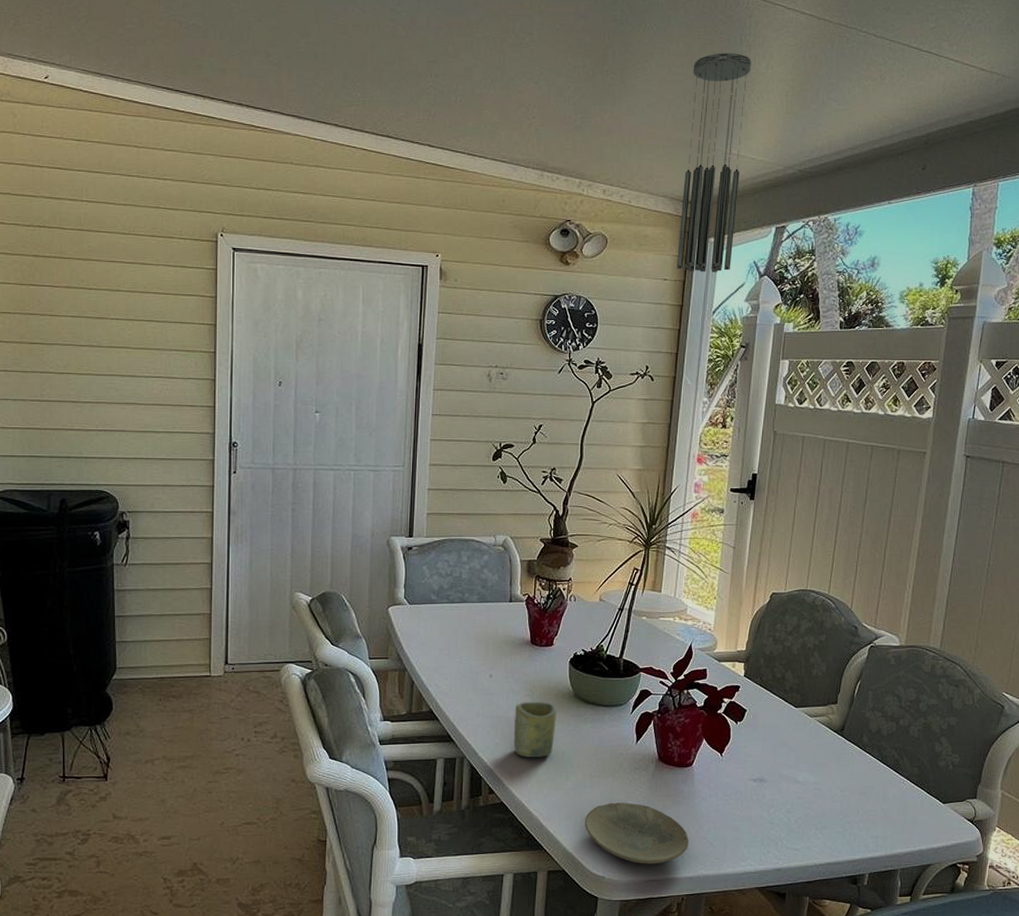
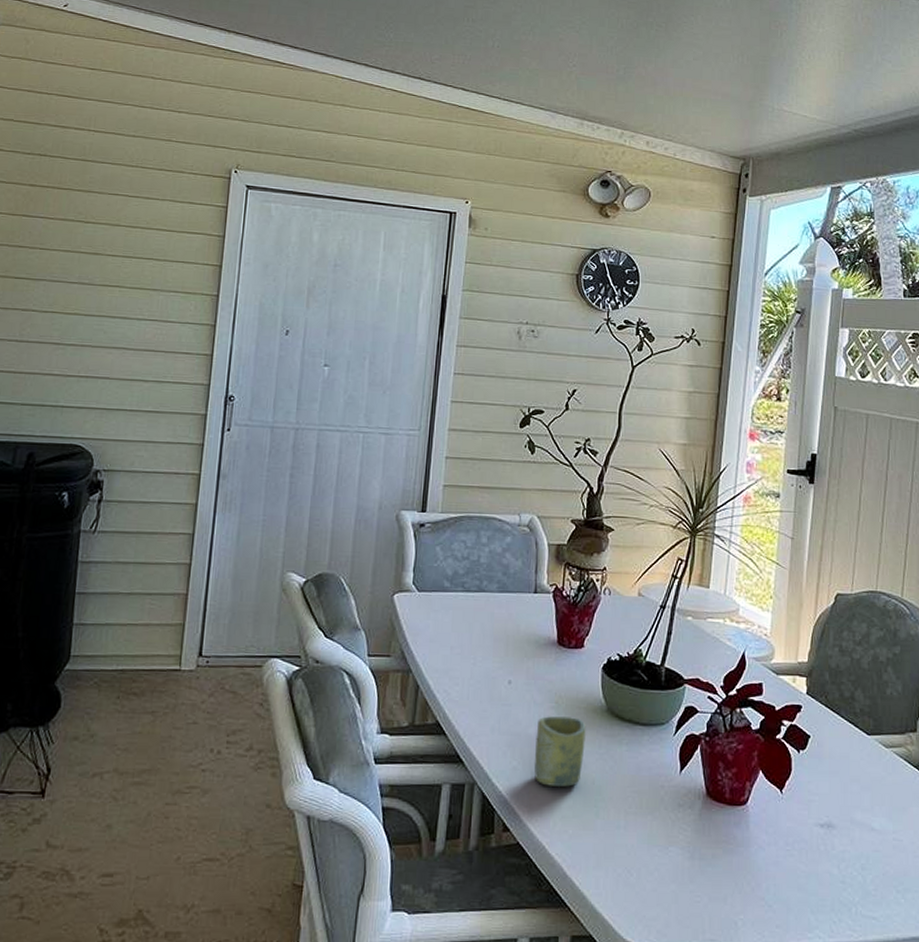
plate: present [584,802,689,864] -> none [617,848,743,932]
wind chime: present [676,52,752,273] -> none [724,10,802,232]

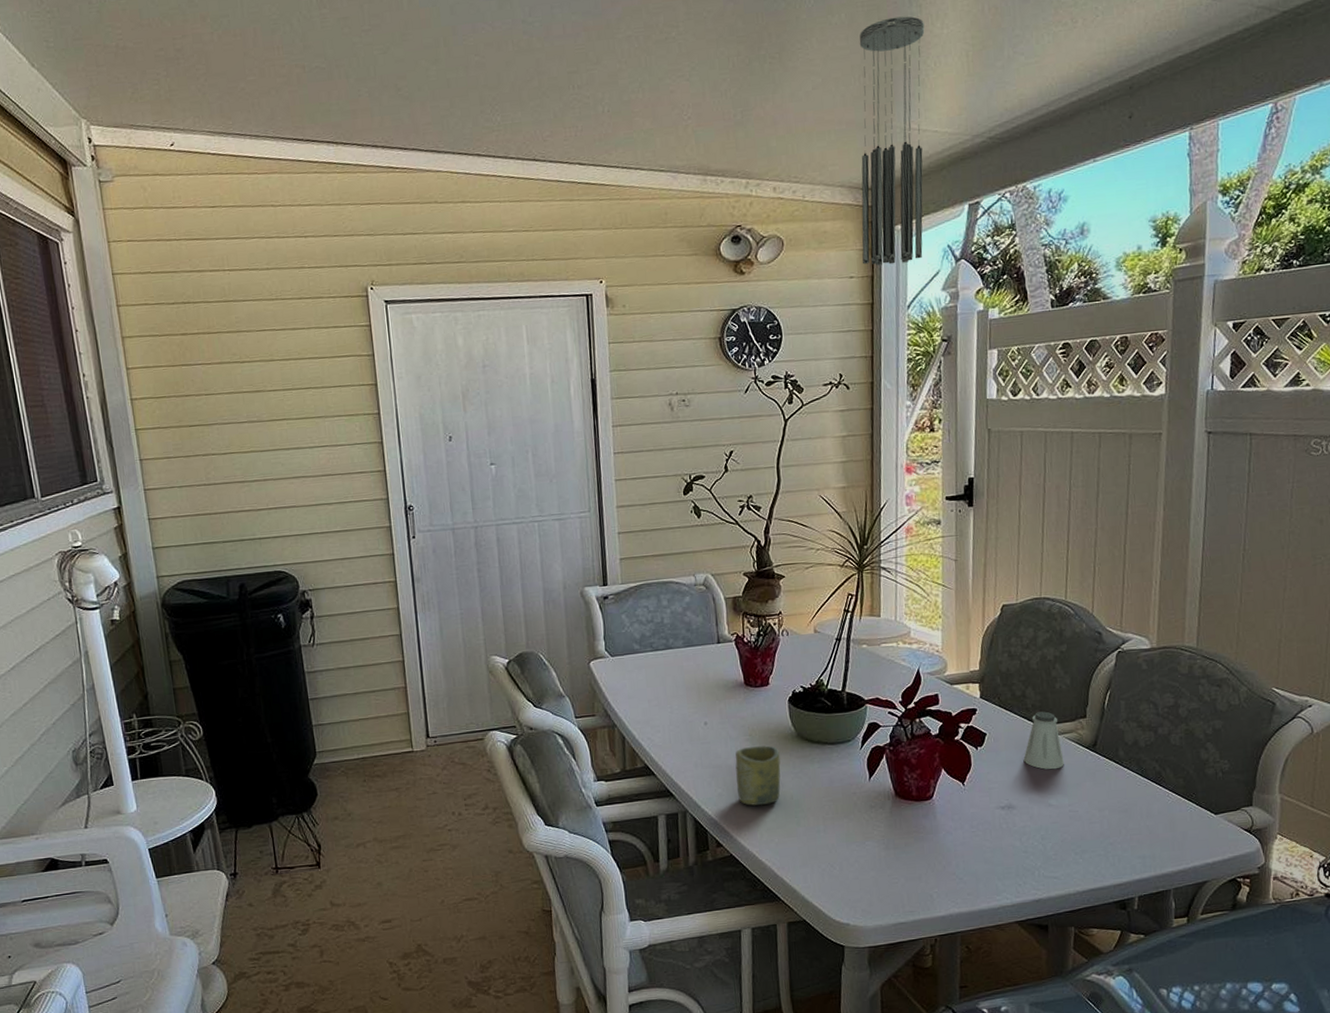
wind chime: none [724,10,802,232] -> present [859,16,925,266]
saltshaker: none [847,718,890,788] -> present [1023,711,1064,770]

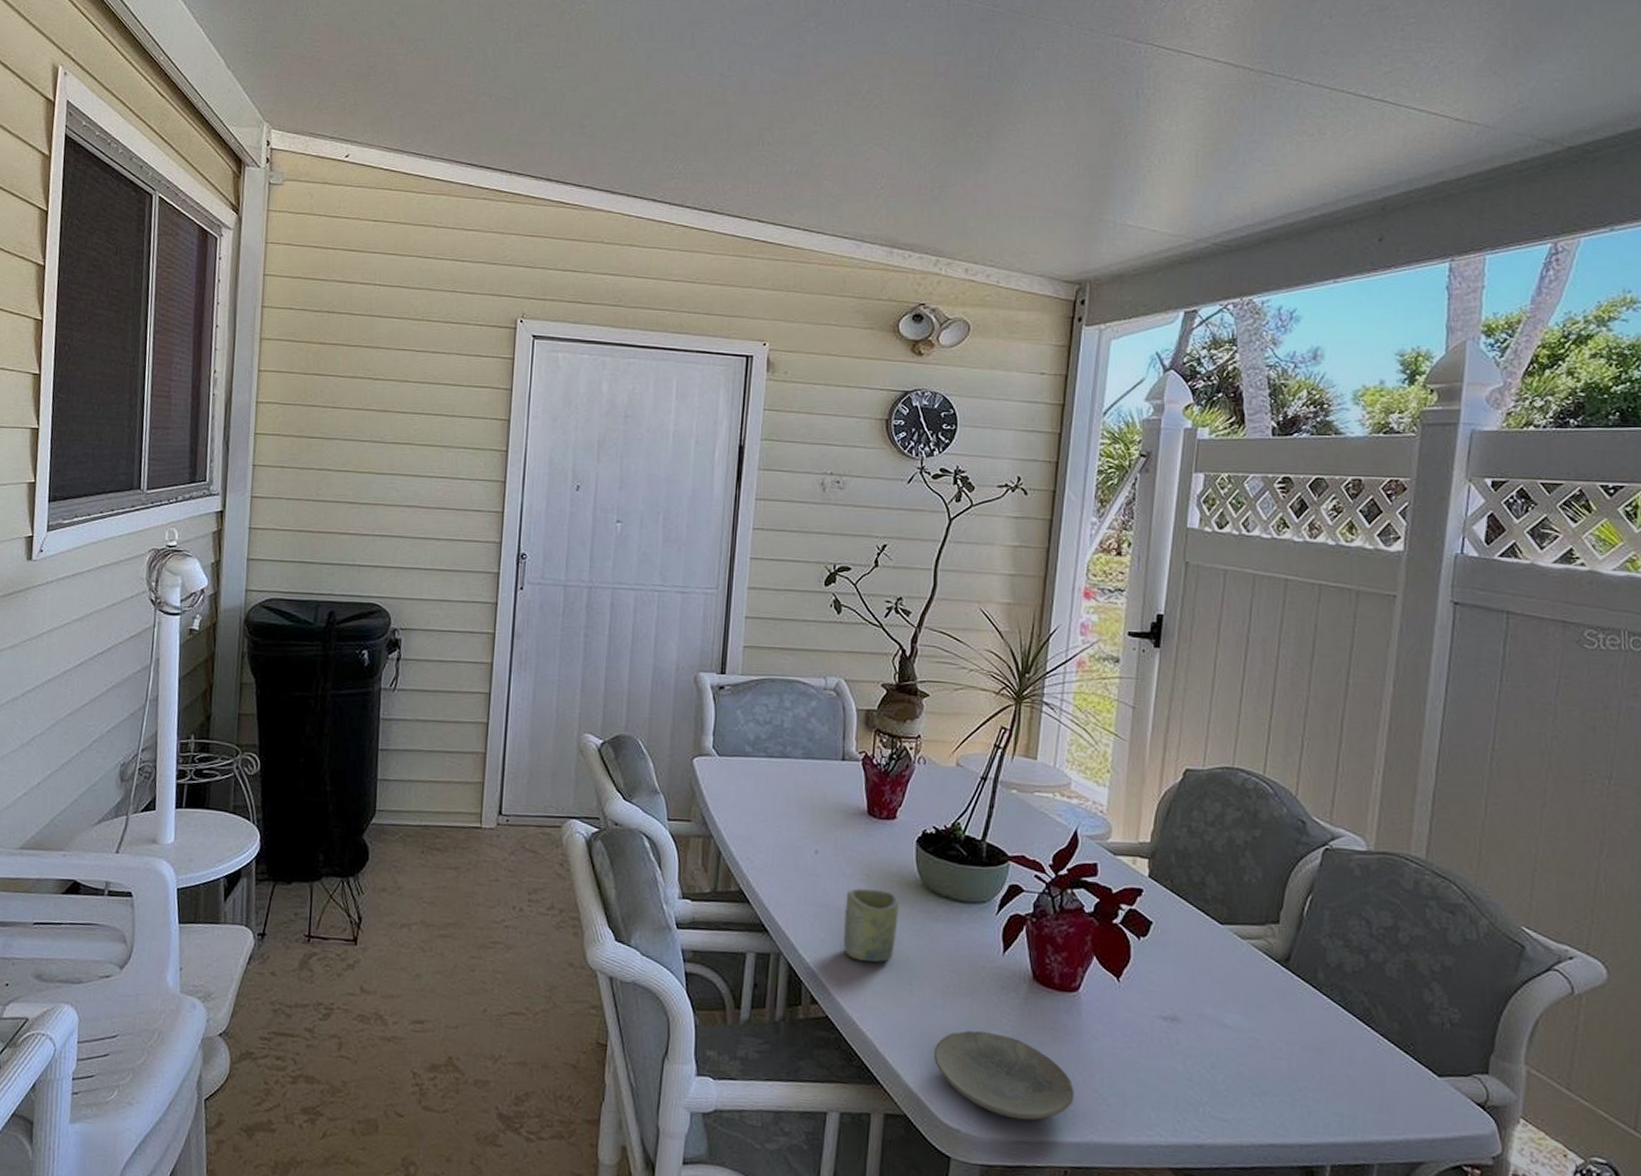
plate: none [821,843,937,907] -> present [933,1030,1074,1121]
wind chime: present [859,16,925,266] -> none [1056,109,1151,366]
saltshaker: present [1023,711,1064,770] -> none [1195,906,1247,982]

